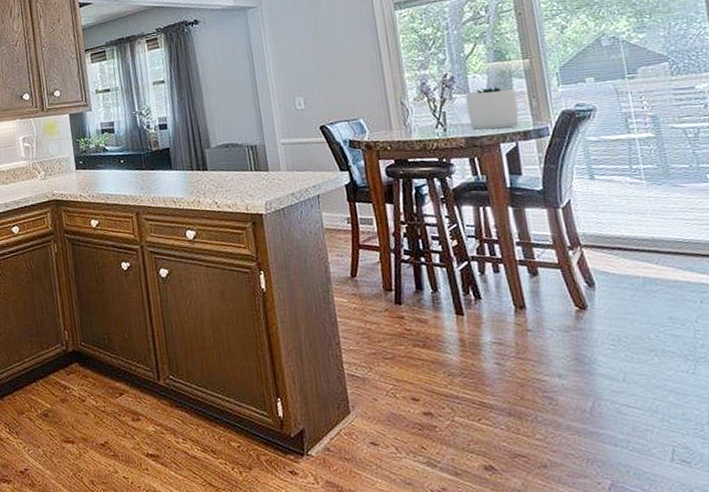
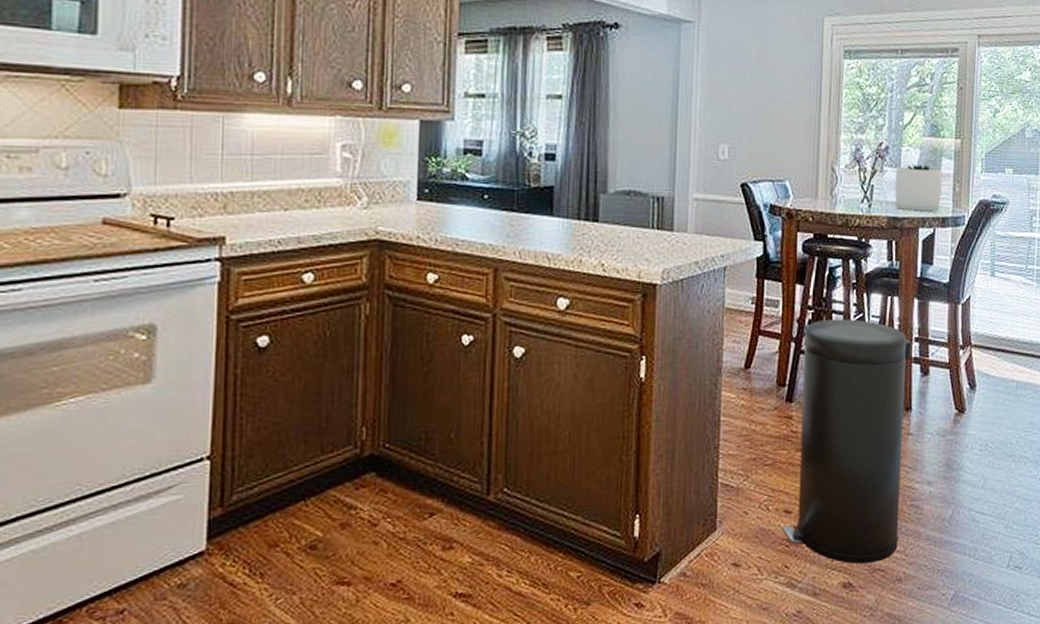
pedal bin: none [402,229,537,449] -> present [782,319,911,564]

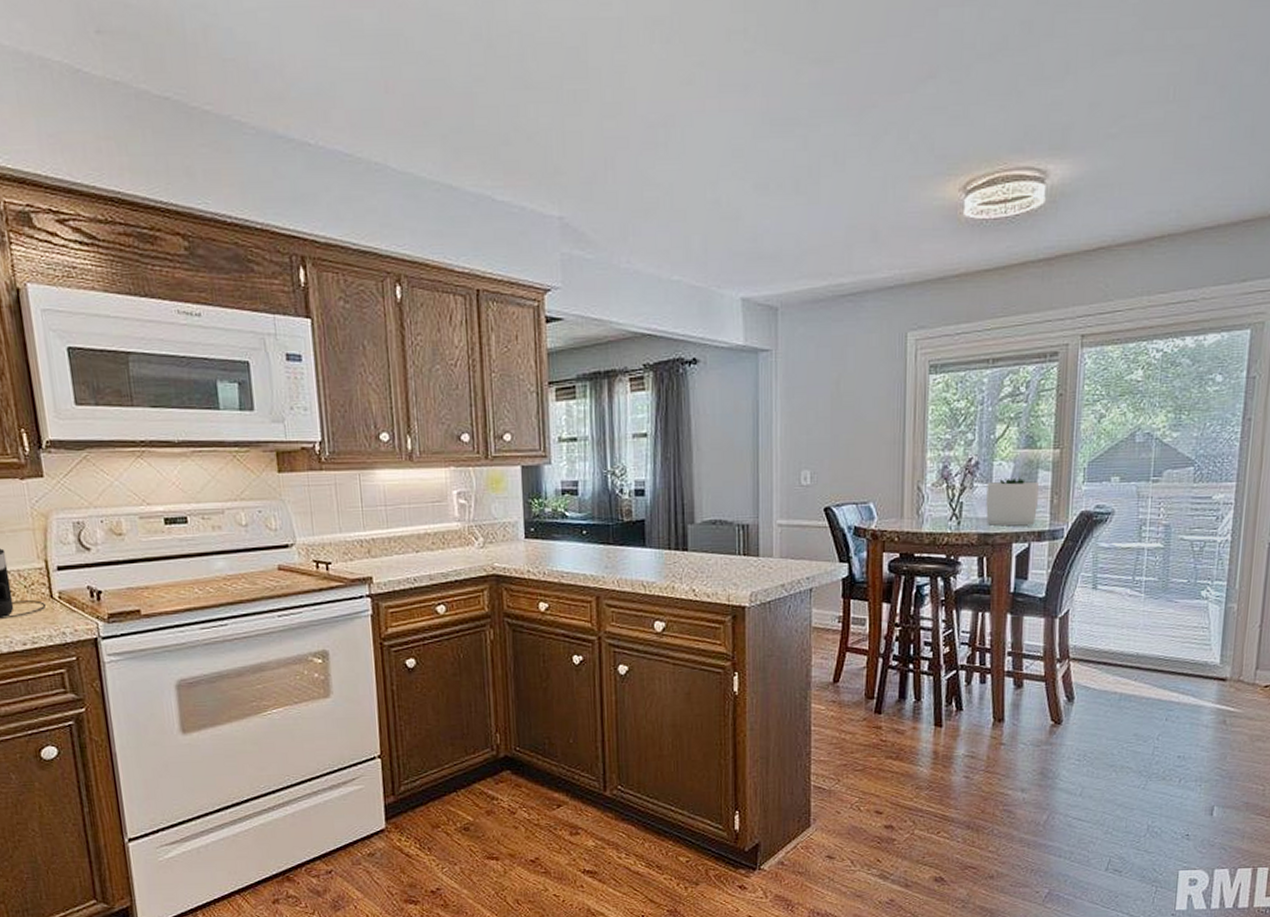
pedal bin: present [782,319,911,564] -> none [873,635,1004,861]

